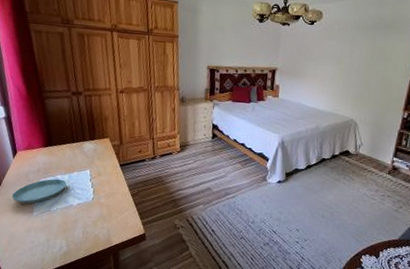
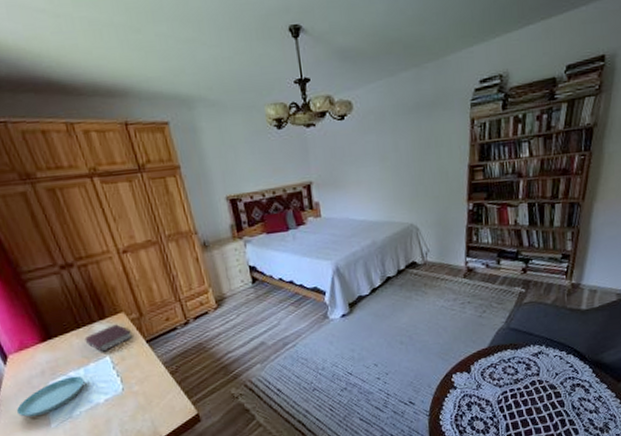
book: none [75,146,111,166] -> present [84,324,133,352]

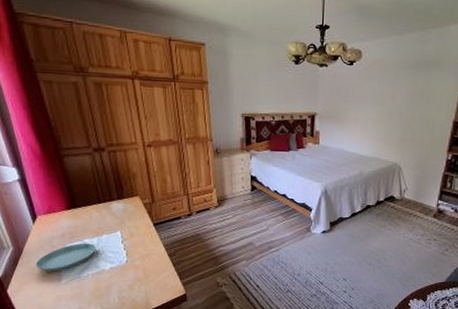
book: present [84,324,133,352] -> none [103,205,143,227]

